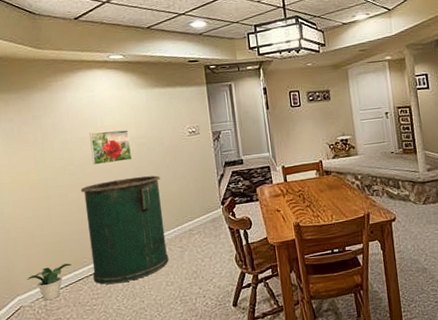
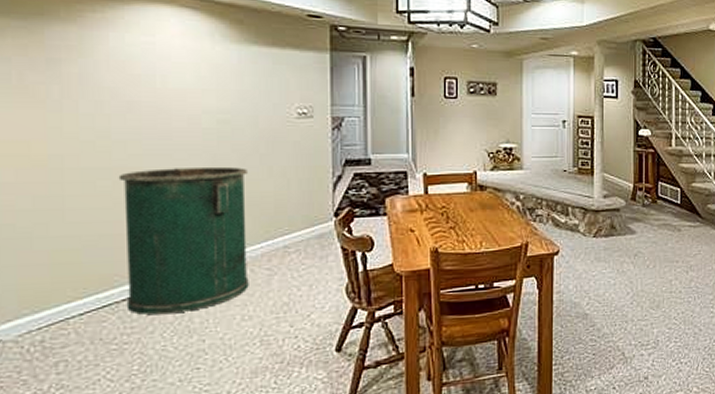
potted plant: present [27,263,72,301] -> none [14,281,93,335]
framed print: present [89,130,133,165] -> none [141,96,208,144]

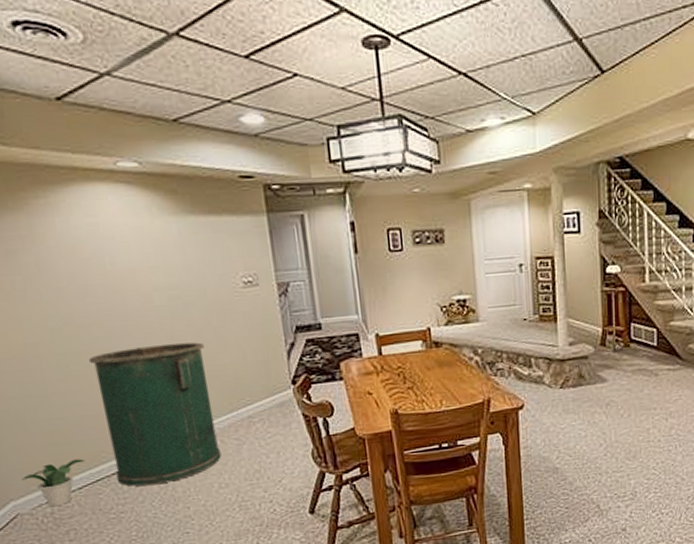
potted plant: none [14,281,93,335] -> present [22,458,85,507]

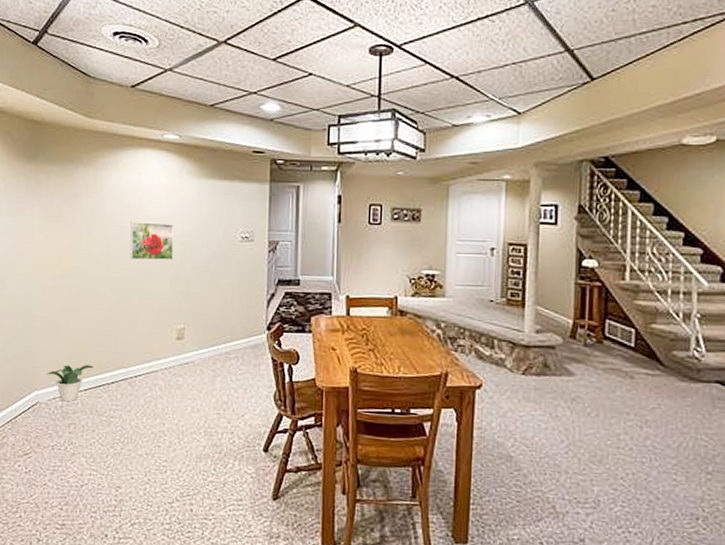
trash can: present [88,342,221,486] -> none [113,280,201,399]
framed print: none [95,275,163,326] -> present [130,222,174,261]

